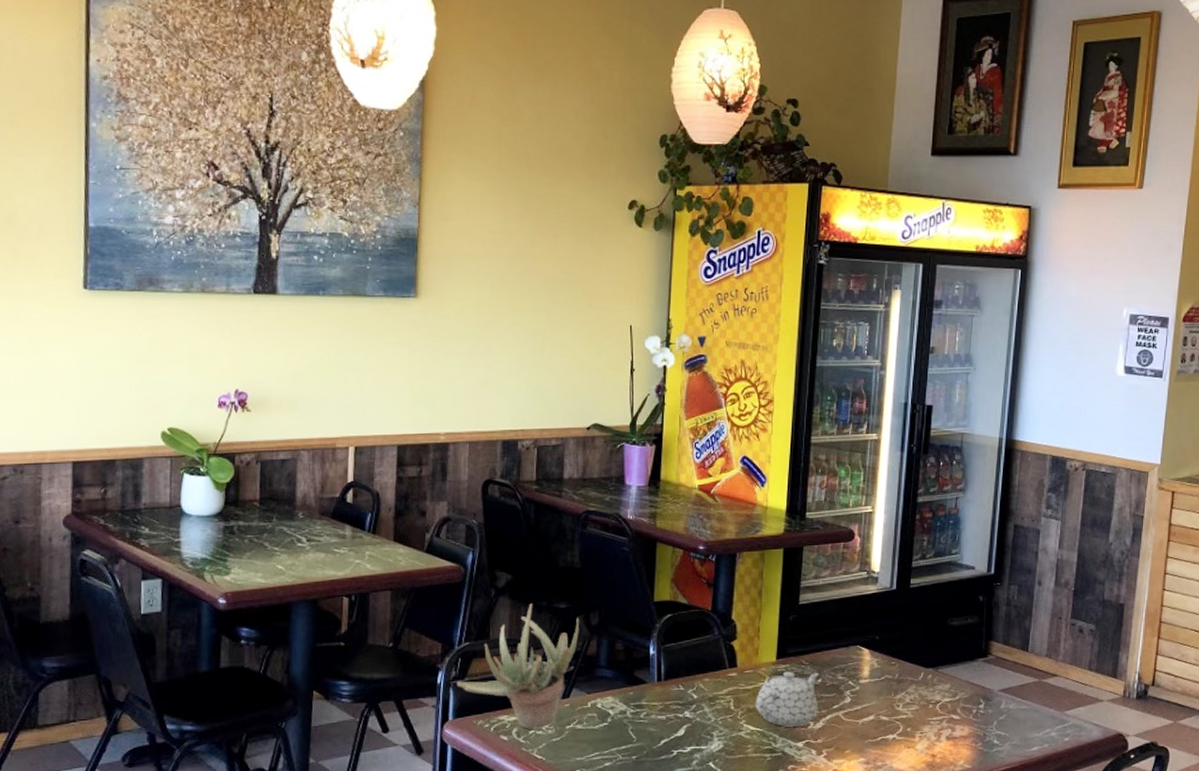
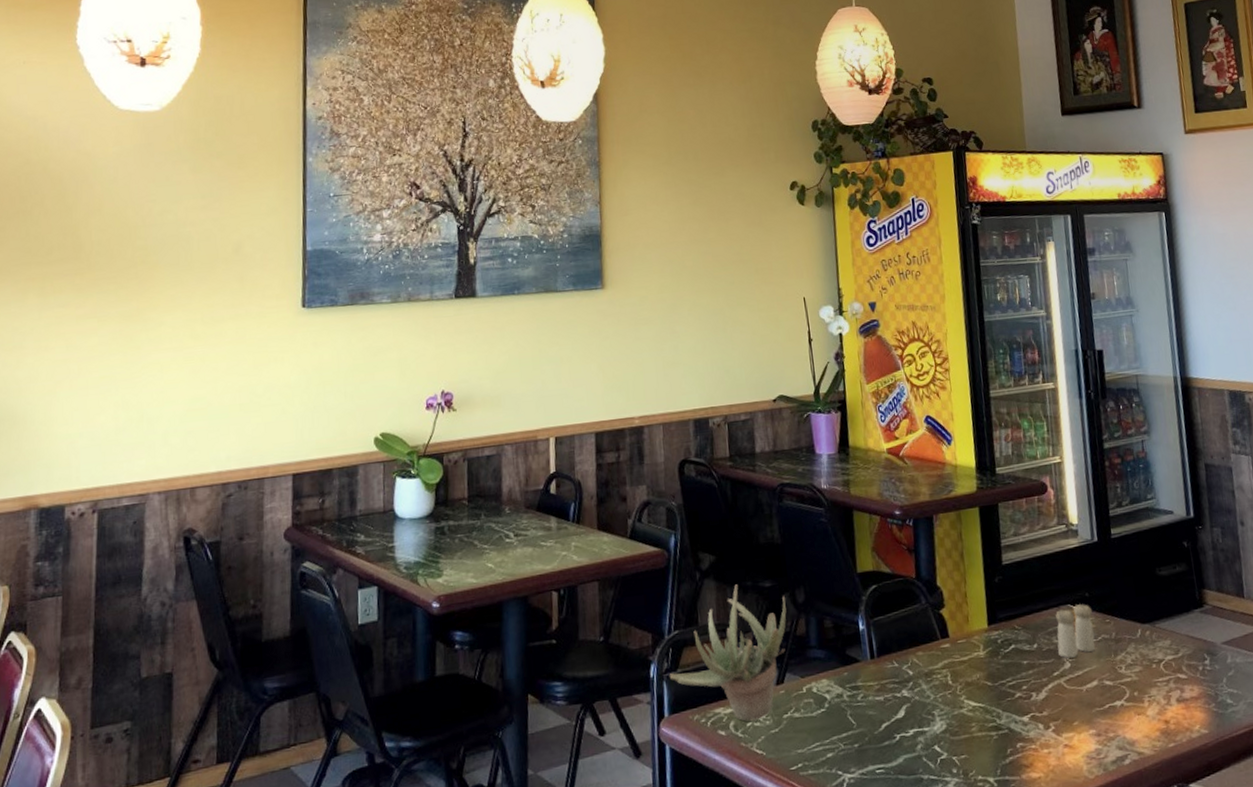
teapot: present [756,671,819,727] -> none [973,637,1039,700]
salt and pepper shaker: none [841,646,879,694] -> present [1055,604,1095,659]

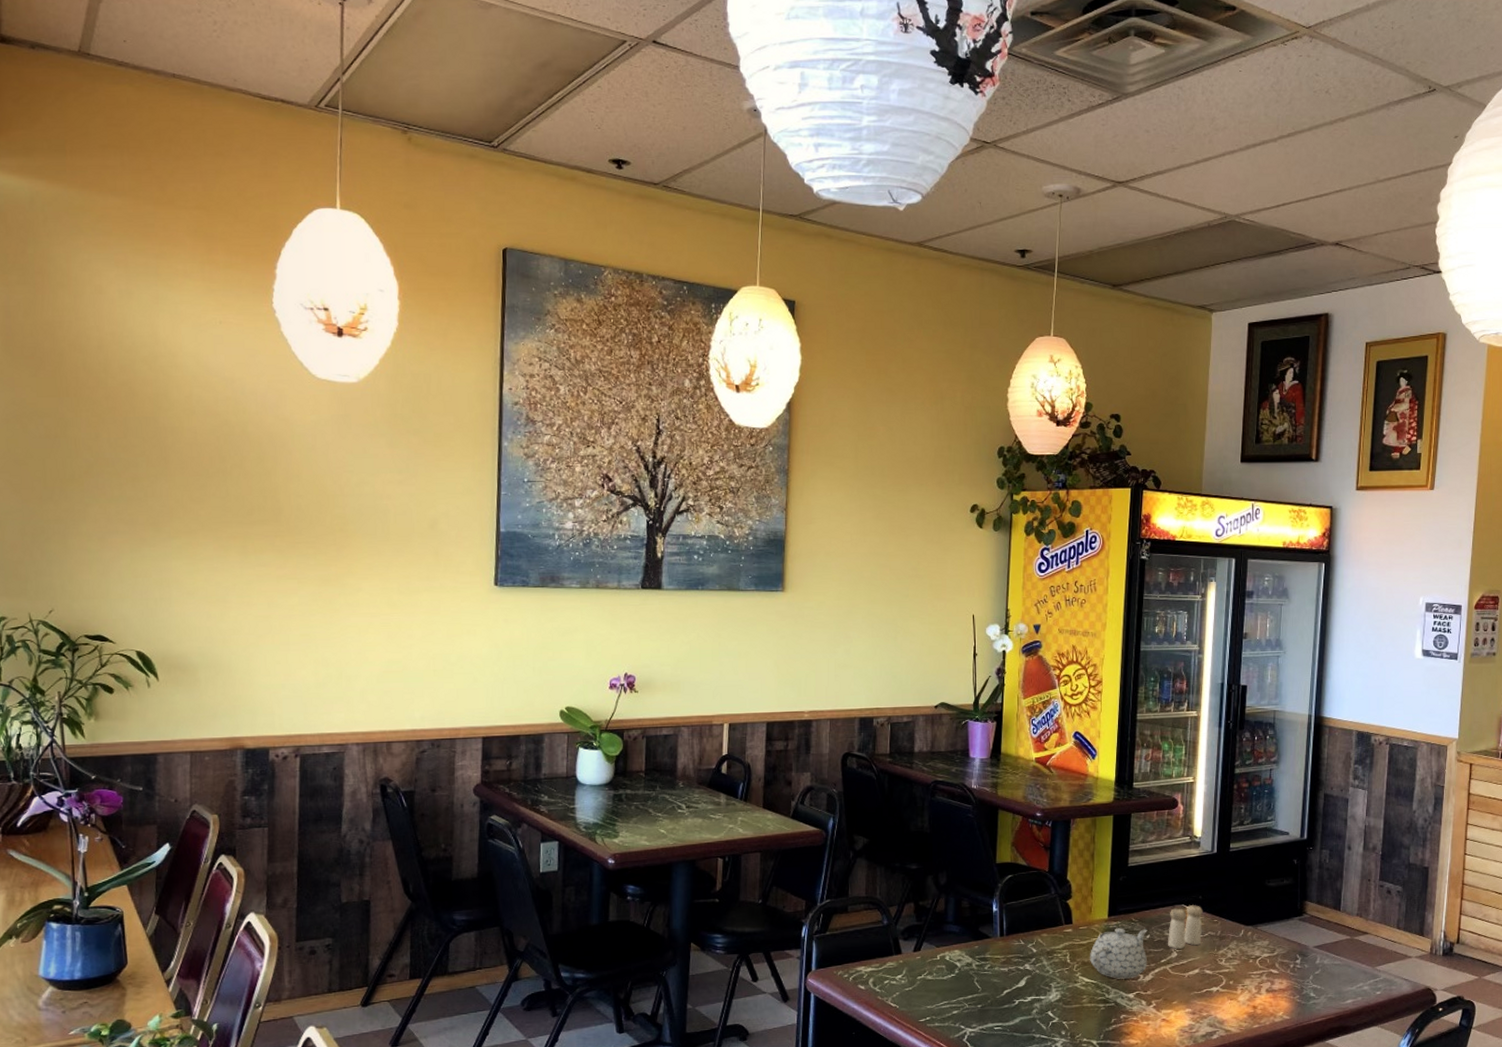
succulent plant: present [669,584,787,722] -> none [818,864,929,979]
teapot: none [973,637,1039,700] -> present [1090,928,1148,979]

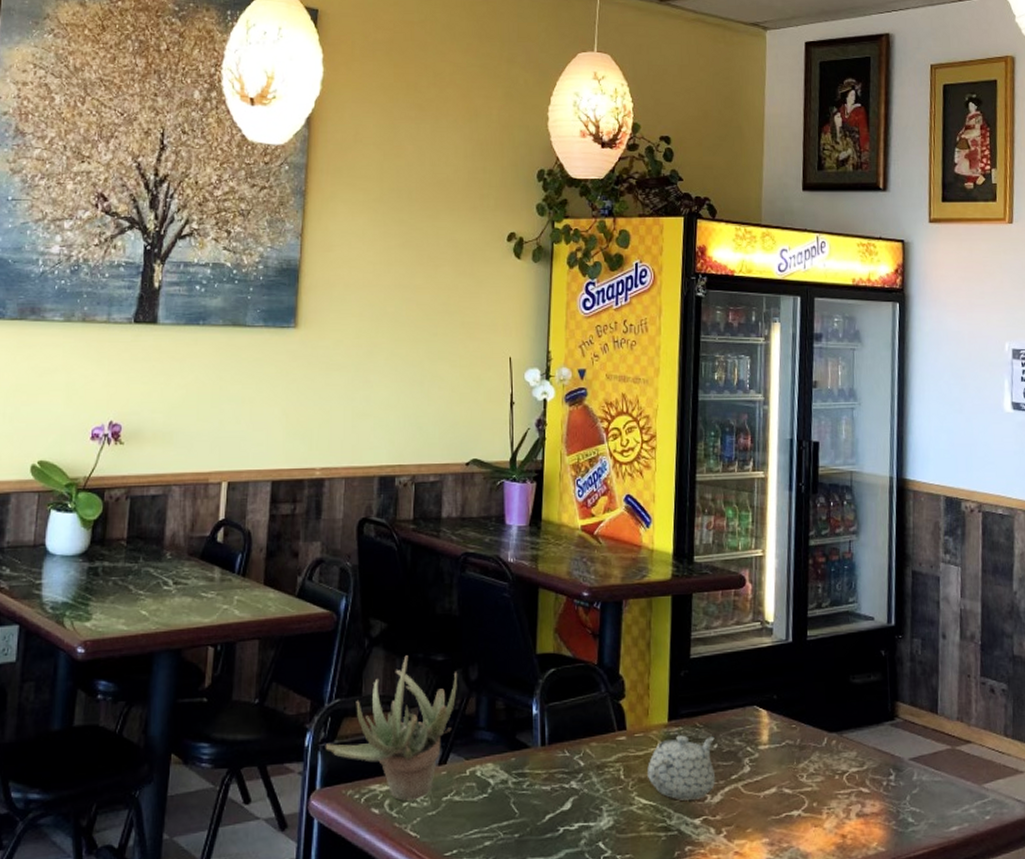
succulent plant: none [818,864,929,979] -> present [325,655,457,801]
salt and pepper shaker: present [1168,905,1203,949] -> none [739,706,778,762]

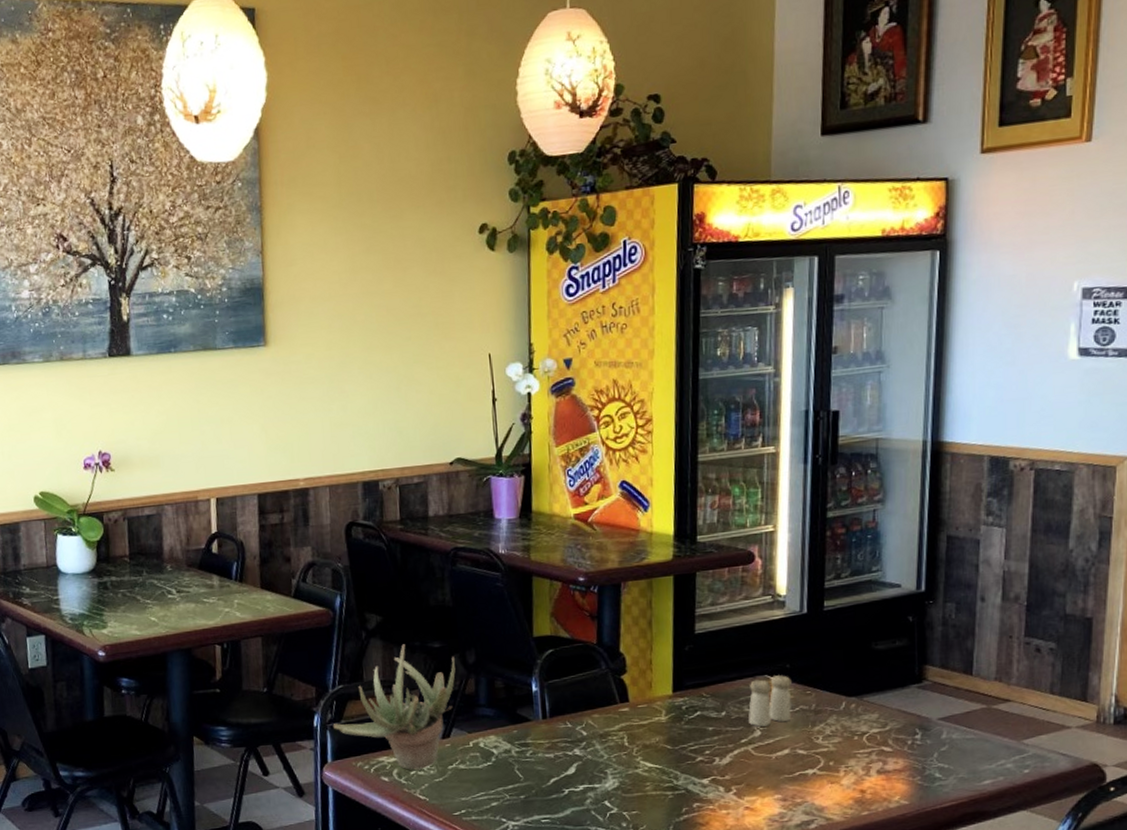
teapot: present [647,735,716,800] -> none [652,704,725,763]
salt and pepper shaker: none [739,706,778,762] -> present [748,675,792,727]

